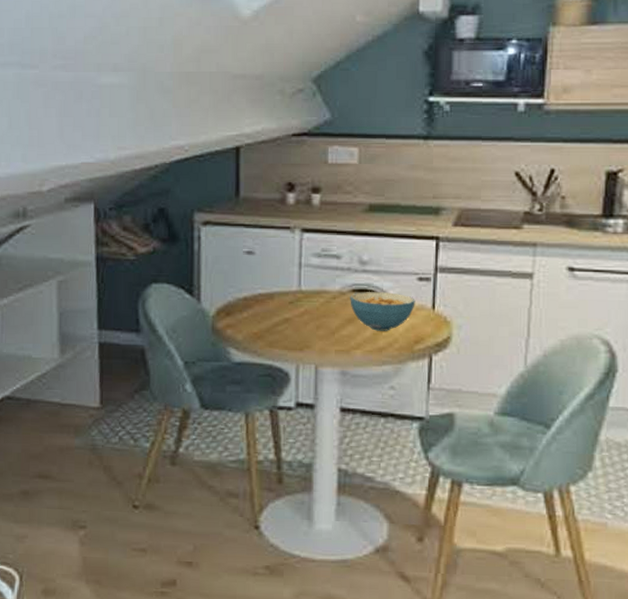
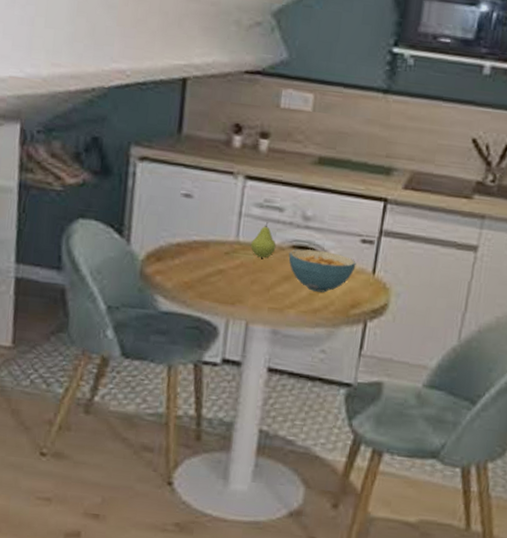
fruit: none [312,270,337,304] -> present [250,222,276,259]

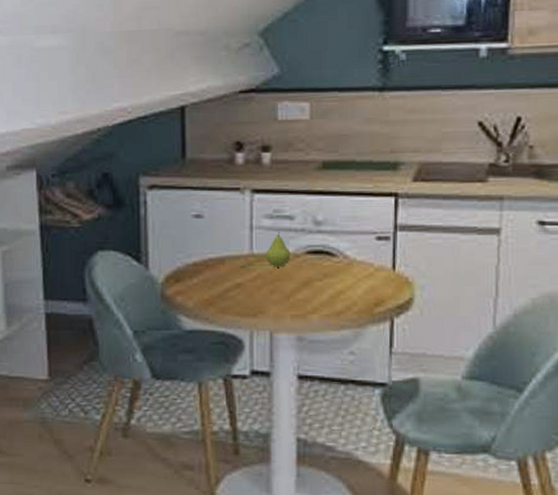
cereal bowl: present [288,249,356,293] -> none [305,253,374,294]

